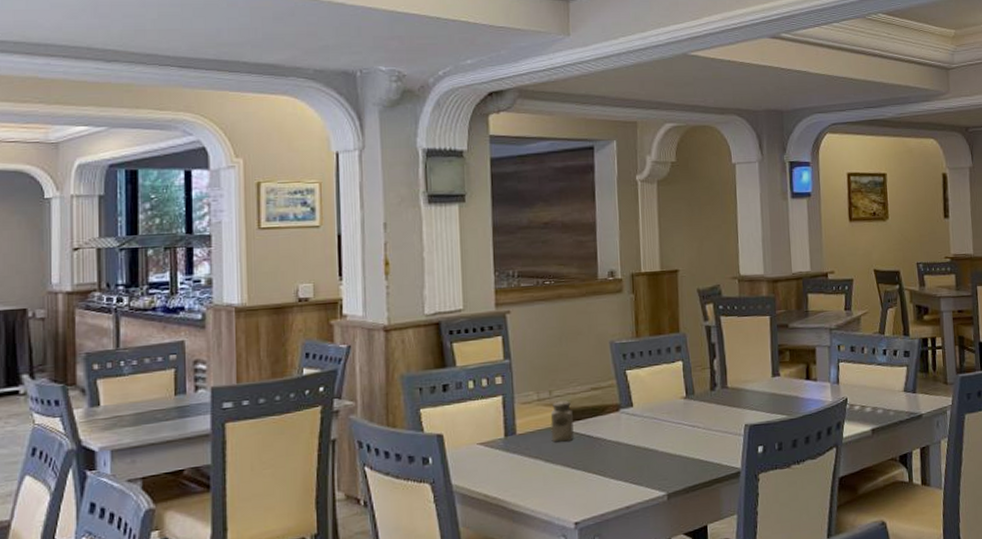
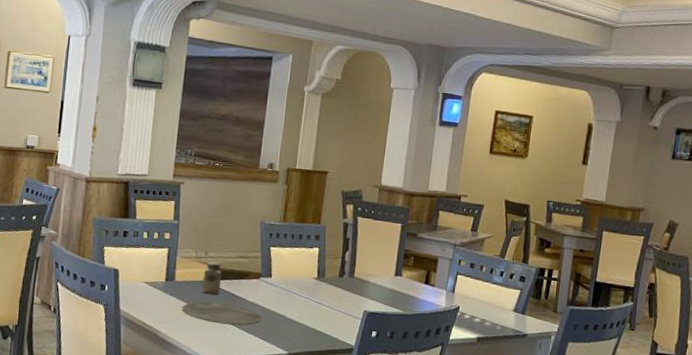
plate: none [530,449,629,477] -> present [182,302,261,326]

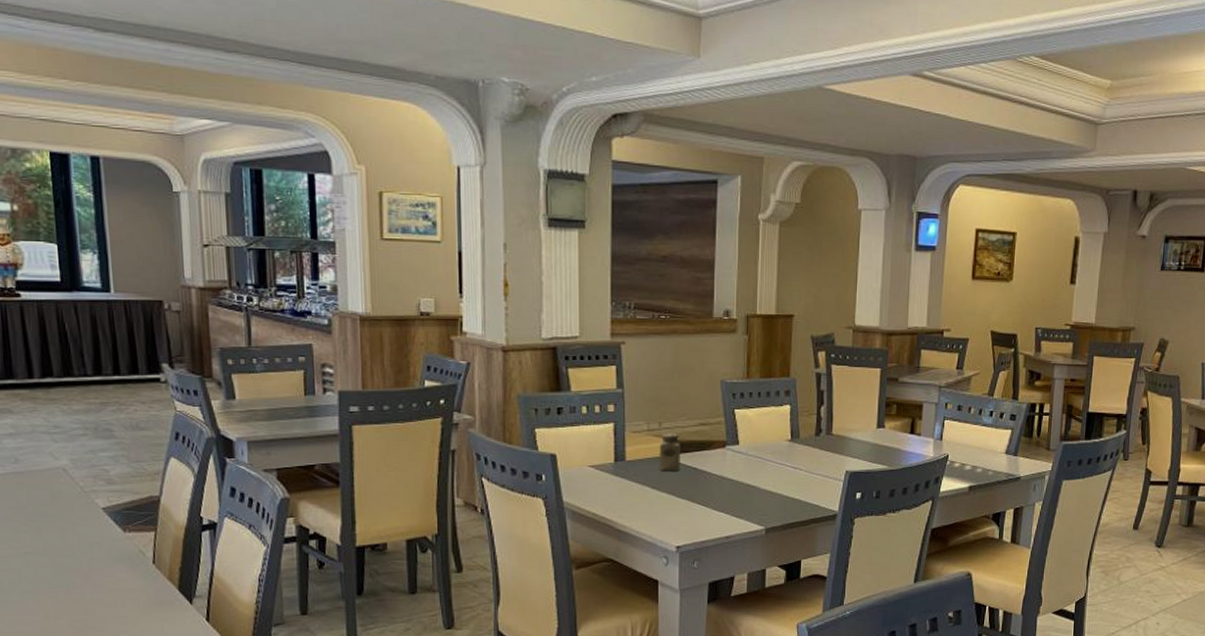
plate: present [182,302,261,326] -> none [637,481,731,504]

